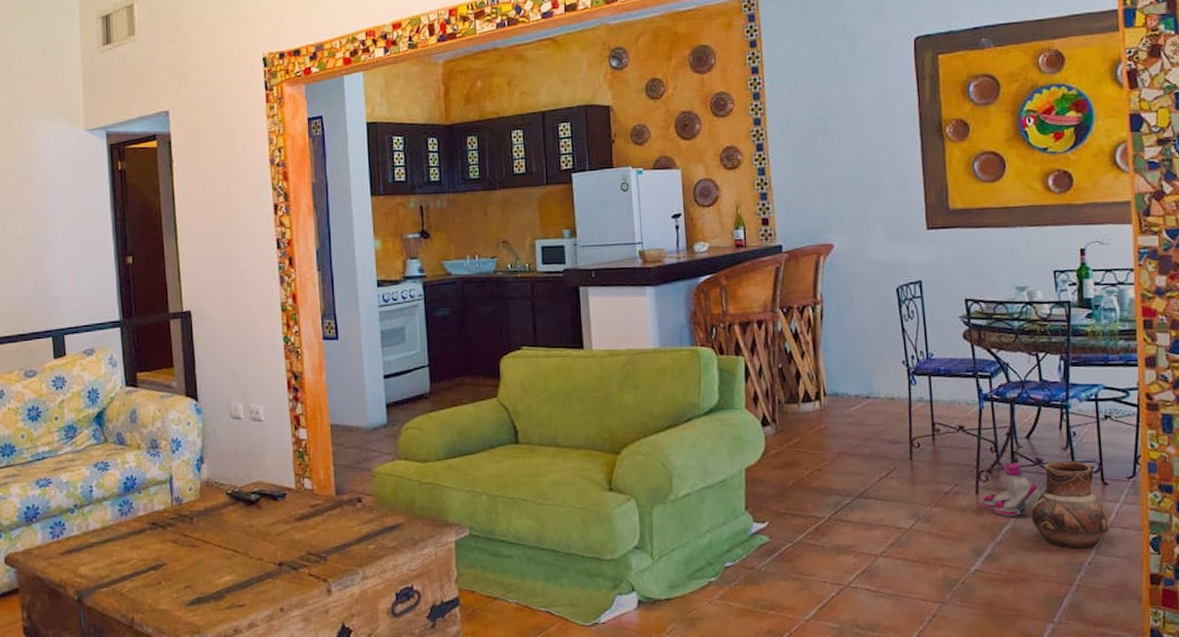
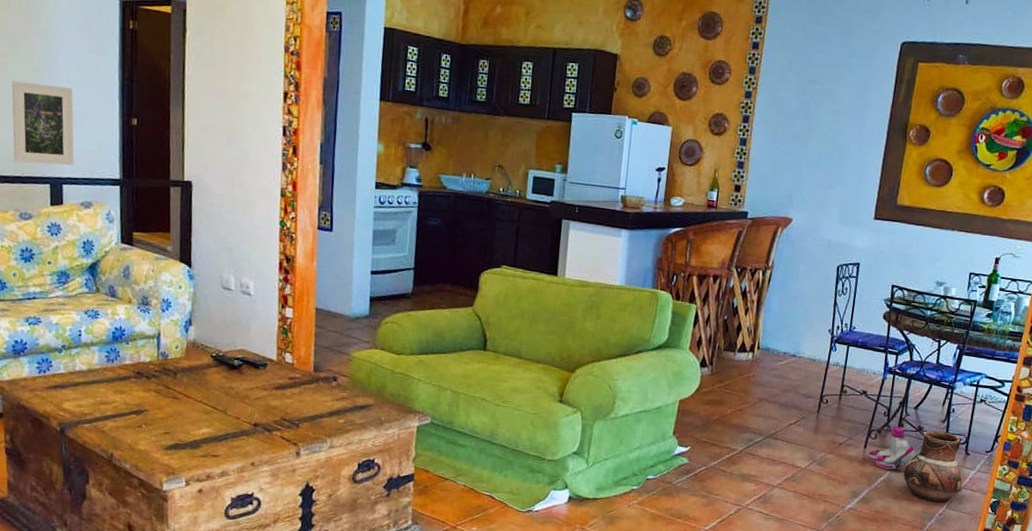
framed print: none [10,237,74,320] -> present [11,81,74,165]

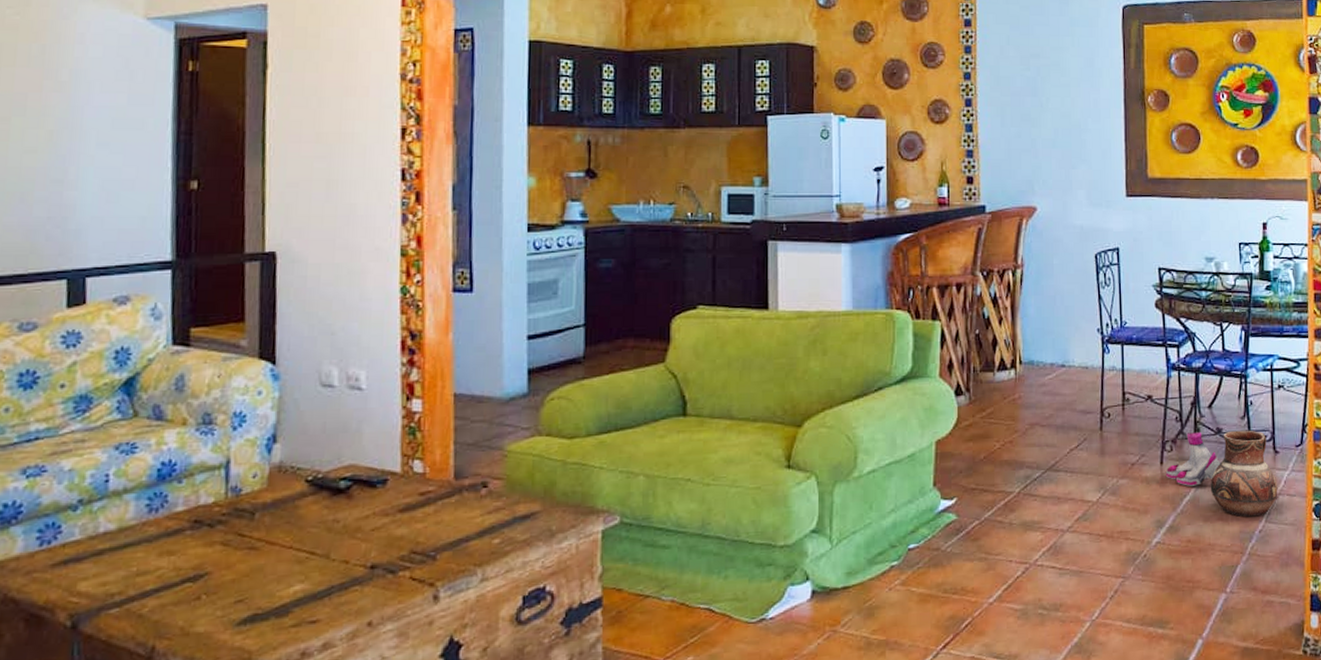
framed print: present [11,81,74,165] -> none [12,151,106,256]

